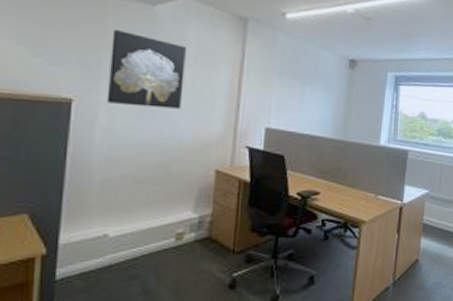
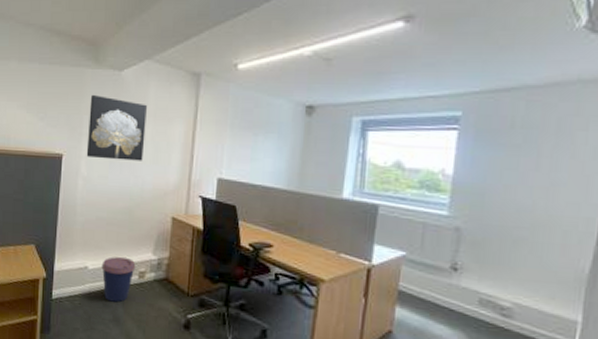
coffee cup: none [127,219,172,272] -> present [101,257,136,303]

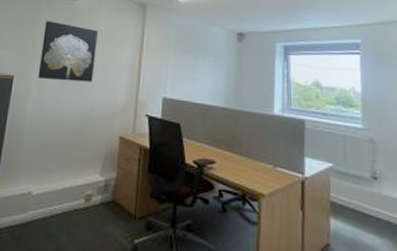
coffee cup: present [101,257,136,303] -> none [46,180,83,231]

